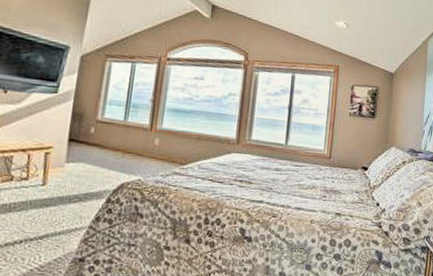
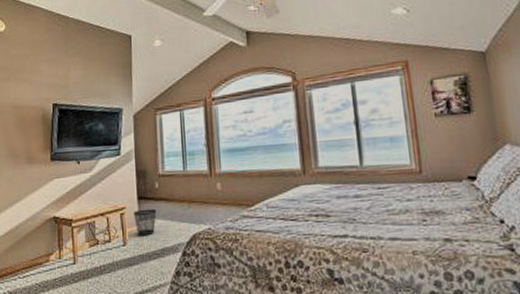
wastebasket: none [60,151,87,179] -> present [133,208,157,237]

